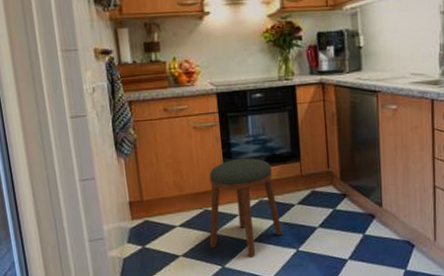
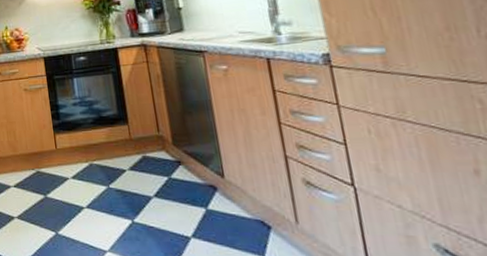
stool: present [209,158,283,259] -> none [40,119,116,227]

